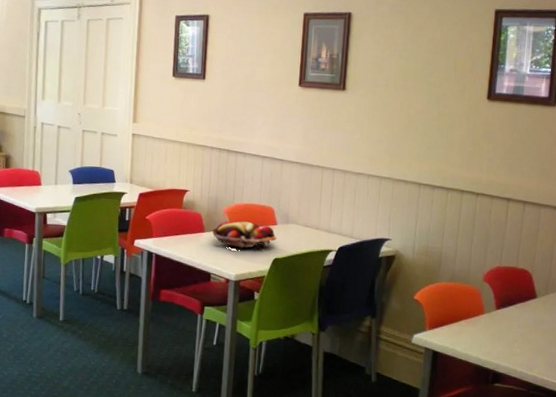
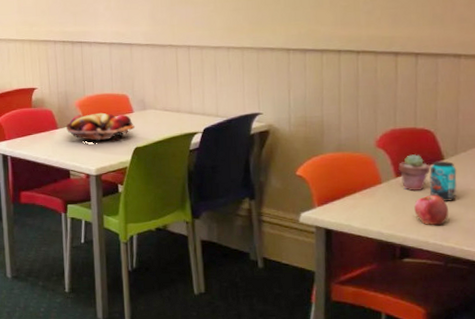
potted succulent: none [499,291,525,324] -> present [398,154,431,191]
apple: none [508,328,535,357] -> present [414,195,448,226]
beverage can: none [522,299,546,335] -> present [429,161,457,201]

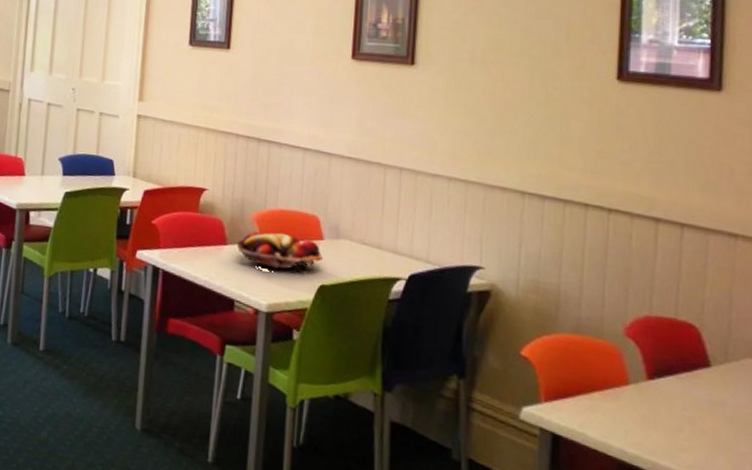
potted succulent: present [398,154,431,191] -> none [652,353,693,404]
apple: present [414,195,448,226] -> none [669,410,712,455]
beverage can: present [429,161,457,201] -> none [691,367,726,424]

